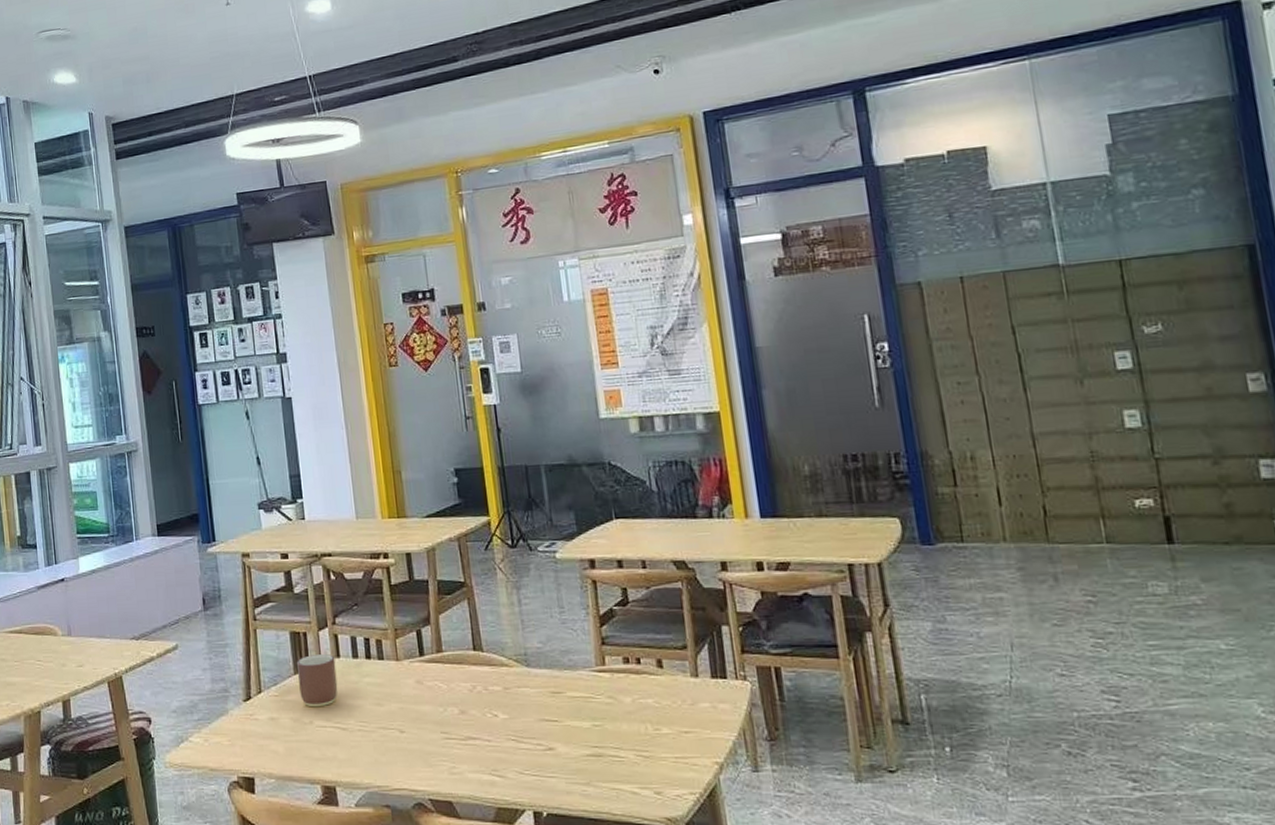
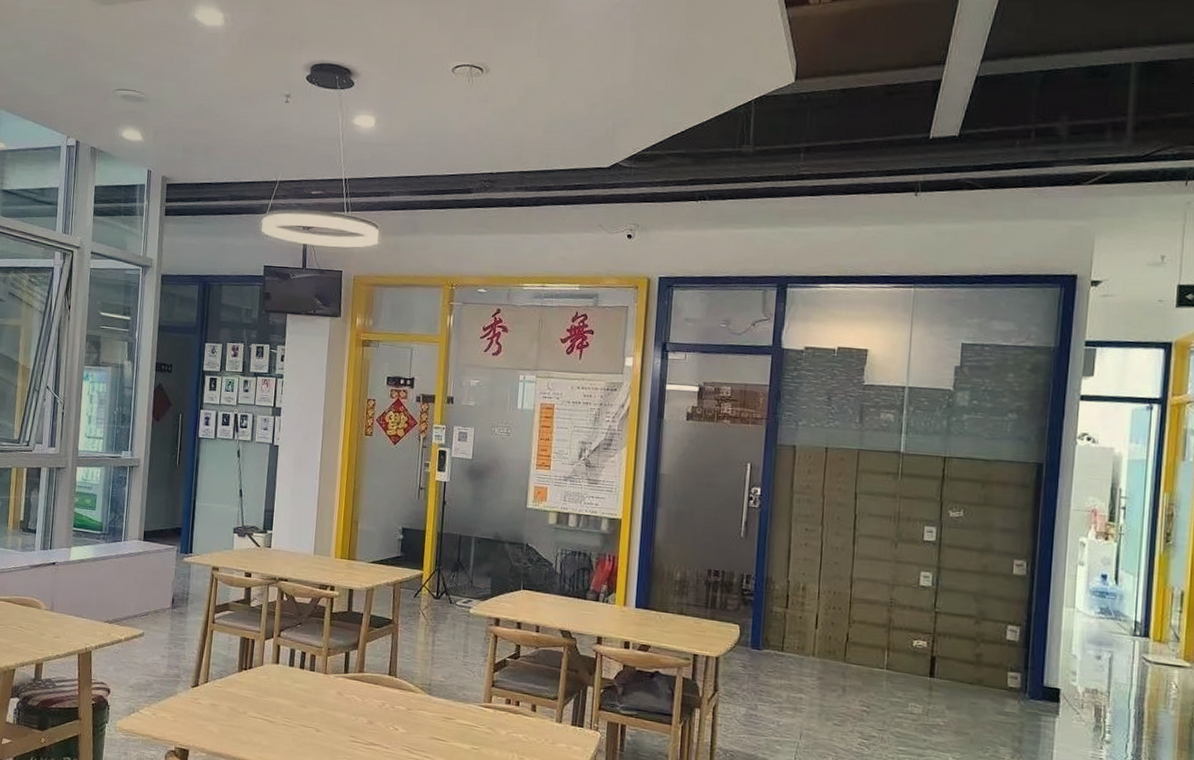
mug: present [296,654,338,707] -> none [240,658,275,702]

